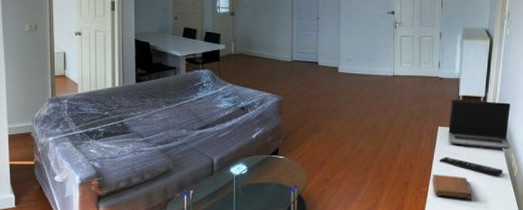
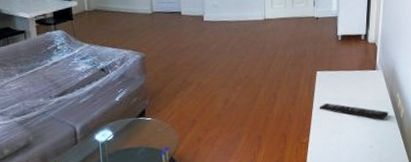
notebook: present [432,174,474,199] -> none [312,122,358,147]
laptop computer: present [448,100,512,150] -> none [327,38,397,90]

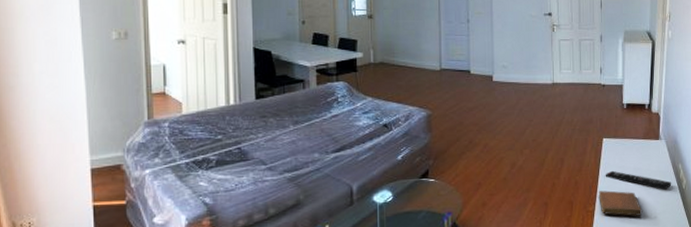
notebook: none [312,122,358,147] -> present [598,190,643,216]

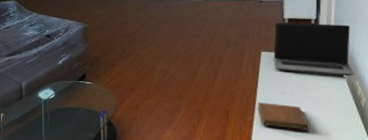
remote control: present [605,170,672,189] -> none [264,83,347,105]
laptop computer: none [613,108,679,160] -> present [273,23,356,77]

